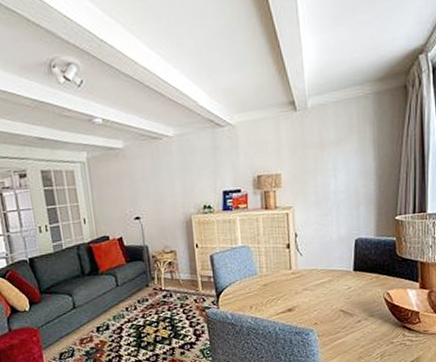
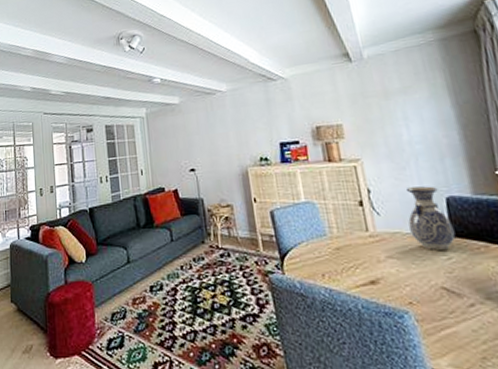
vase: none [324,230,357,283] -> present [405,186,456,252]

